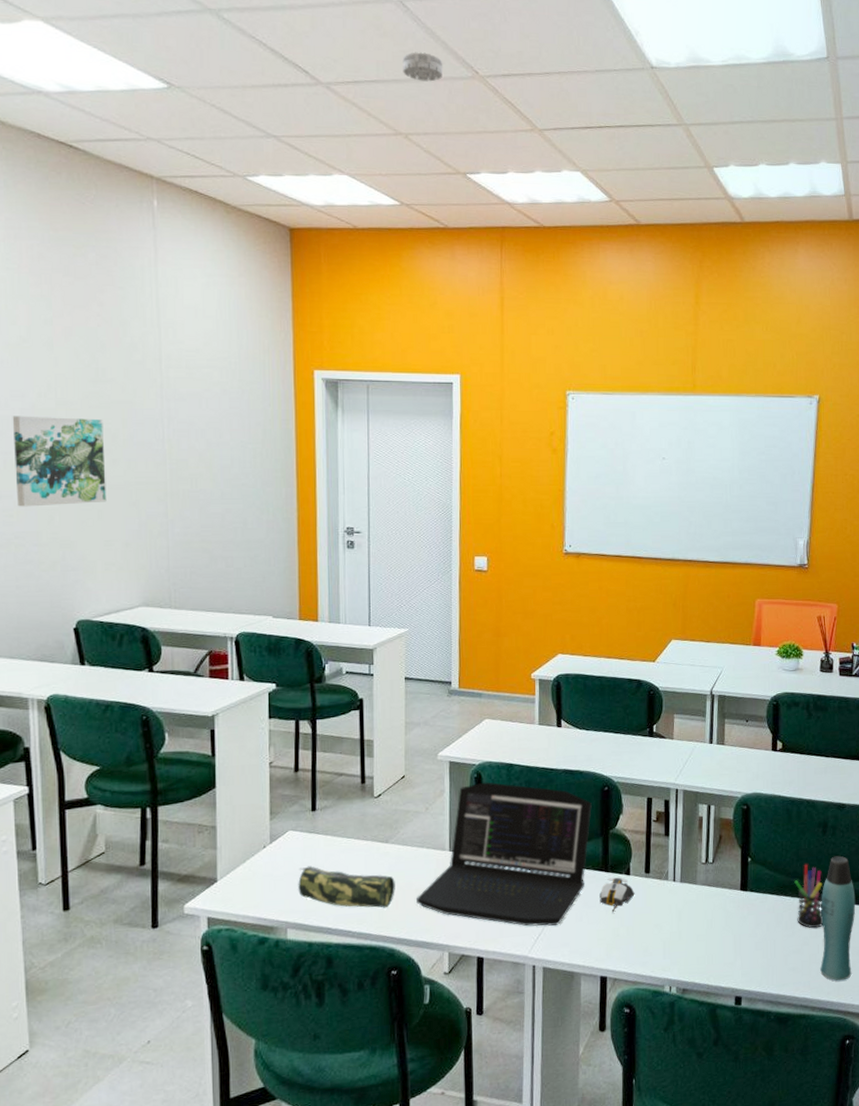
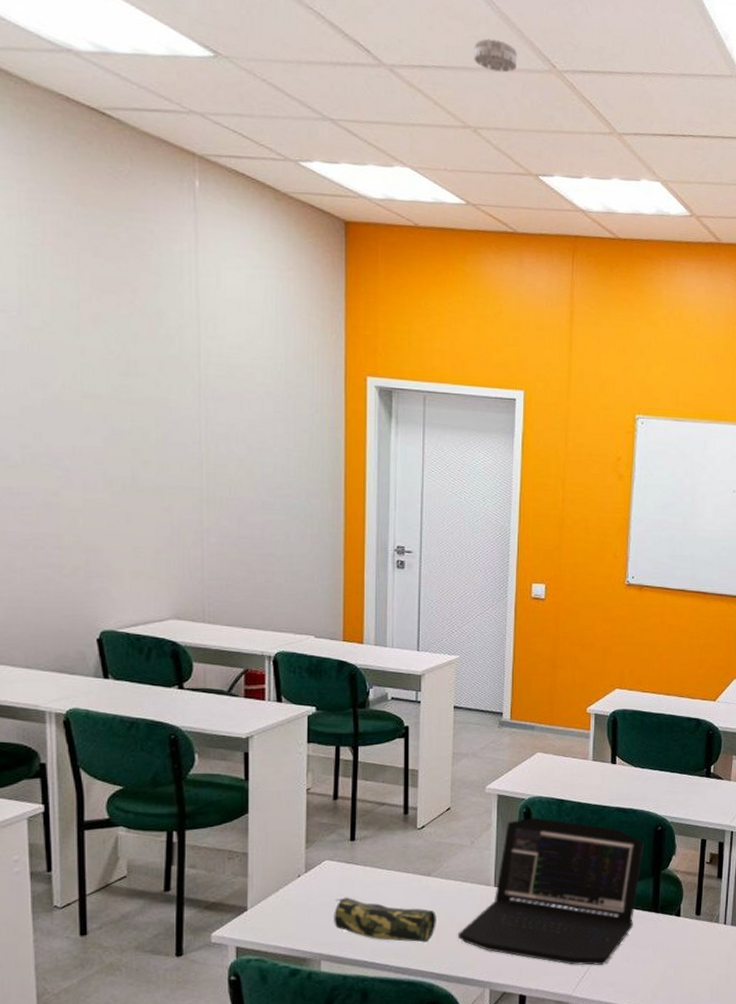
wall art: present [12,416,107,507] -> none [32,406,136,507]
computer mouse: present [599,877,635,913] -> none [648,918,684,954]

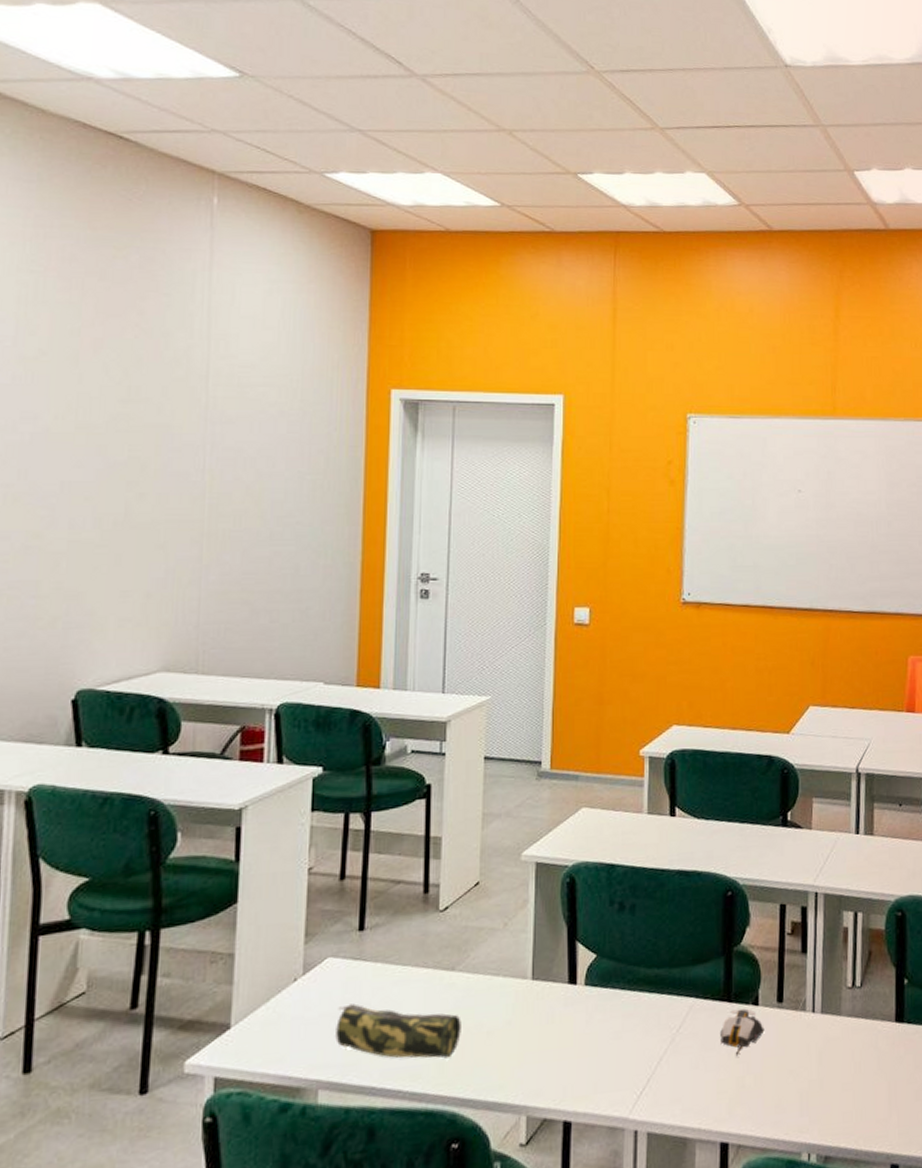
laptop: present [458,817,644,966] -> none [488,888,712,1078]
smoke detector: present [474,38,518,73] -> none [509,45,555,76]
computer mouse: none [648,918,684,954] -> present [720,1008,765,1057]

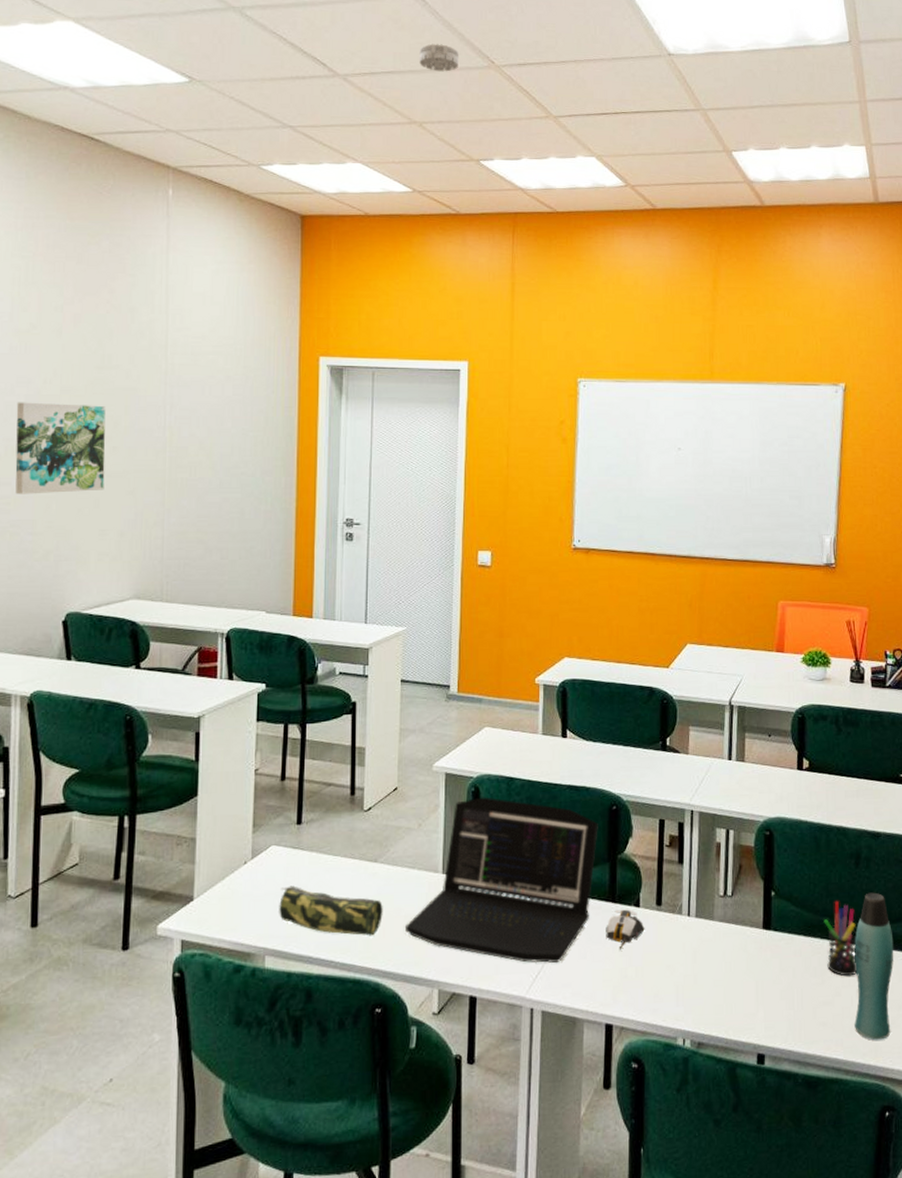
wall art: none [15,441,131,551] -> present [15,402,106,494]
laptop: none [488,888,712,1078] -> present [405,797,598,963]
smoke detector: none [509,45,555,76] -> present [419,43,460,72]

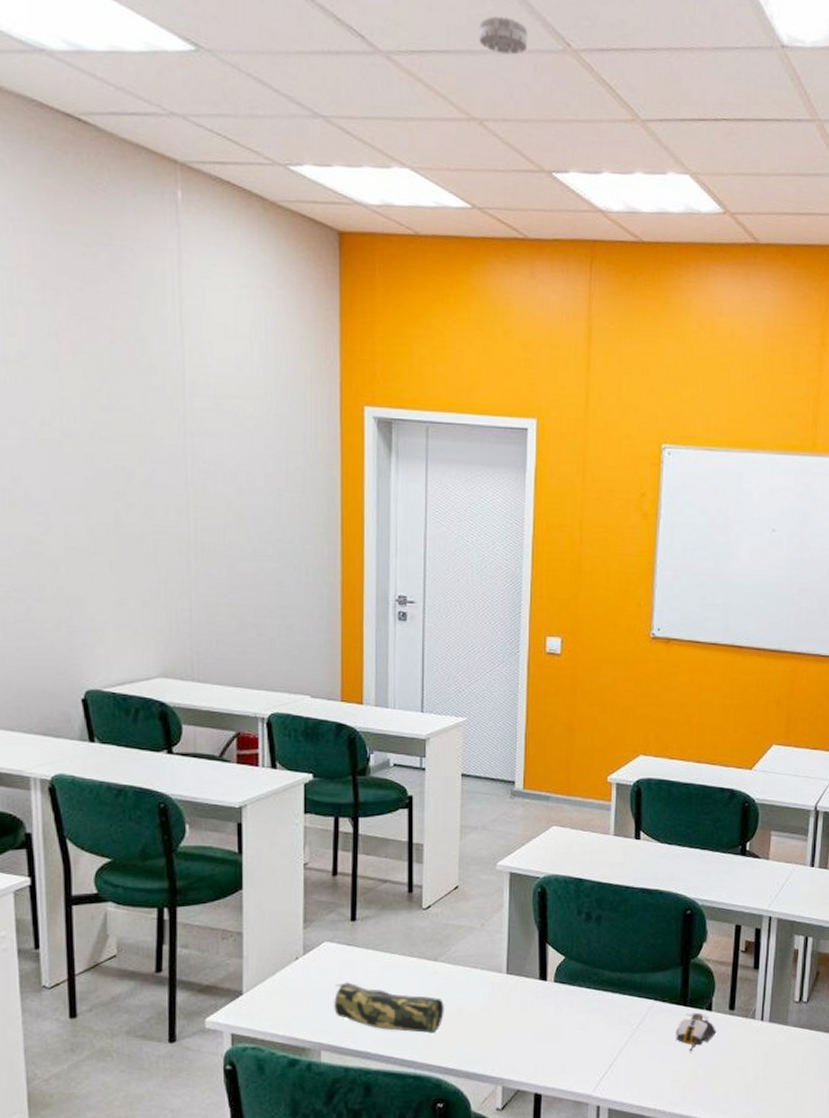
wall art: present [15,402,106,494] -> none [10,446,120,555]
laptop: present [405,797,598,963] -> none [468,898,671,1063]

